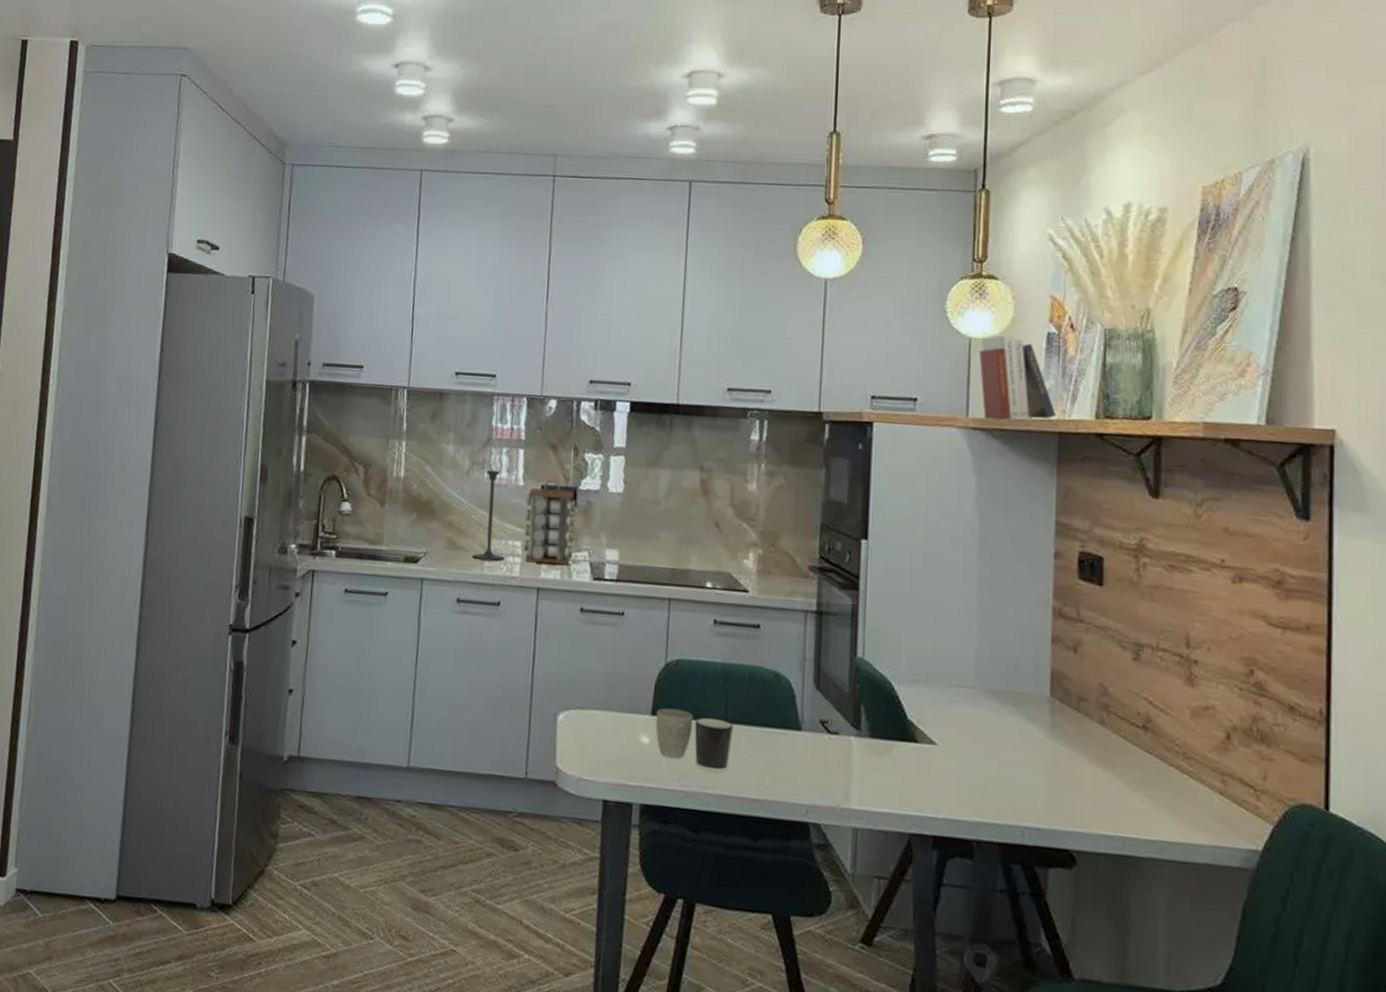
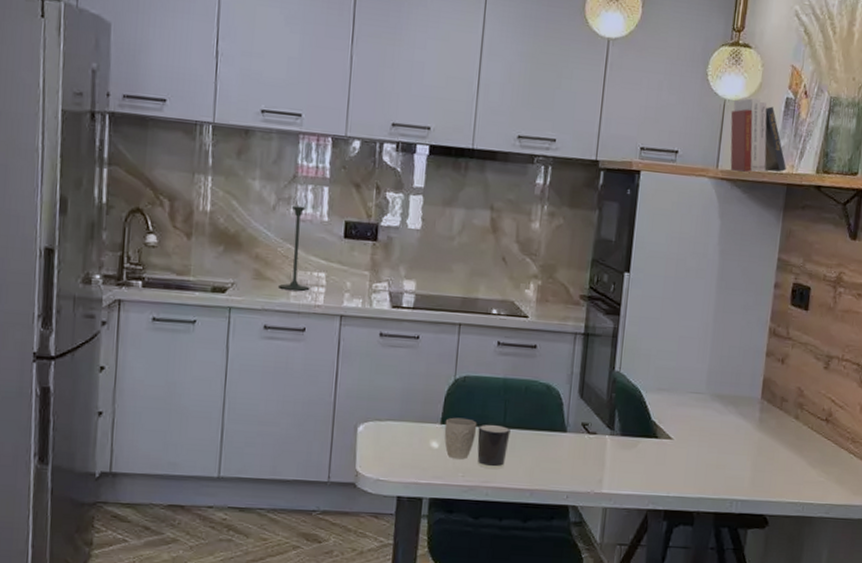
spice rack: present [524,479,576,565] -> none [328,215,377,295]

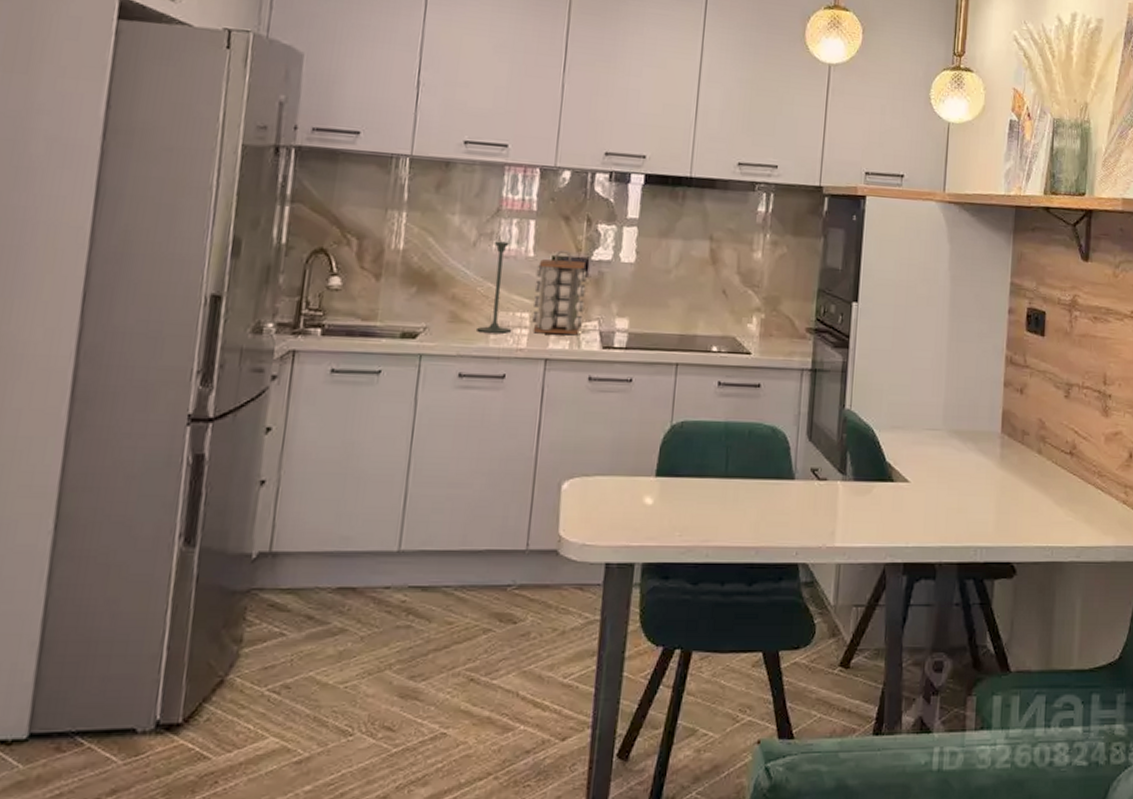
spice rack: none [328,215,377,295] -> present [532,250,587,335]
cup: present [444,417,477,460] -> none [659,468,696,516]
mug: present [477,424,511,470] -> none [695,474,733,526]
books: present [730,98,786,173] -> none [955,120,1014,196]

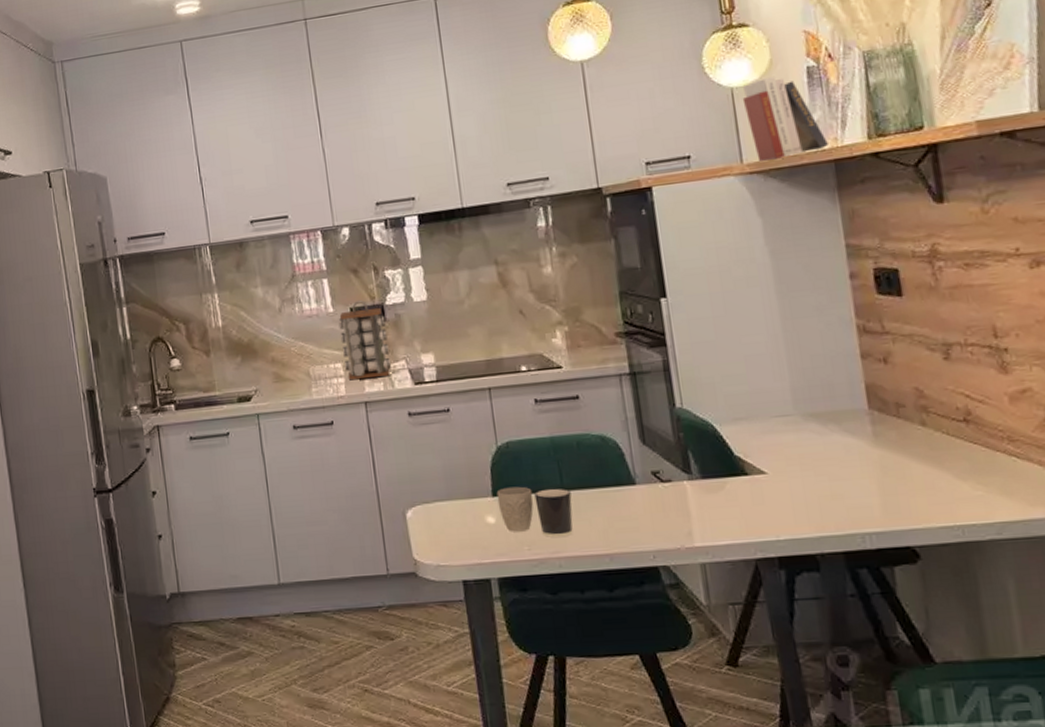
candlestick: present [477,241,512,334] -> none [297,302,330,388]
cup: none [659,468,696,516] -> present [496,486,534,532]
mug: none [695,474,733,526] -> present [534,488,573,538]
books: none [955,120,1014,196] -> present [742,76,828,163]

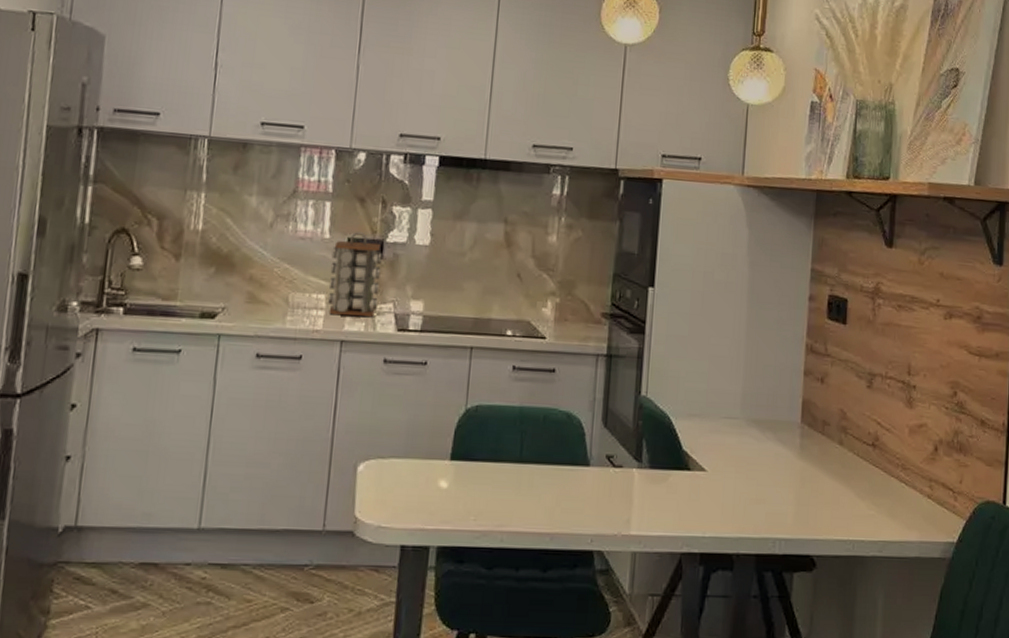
cup: present [496,486,534,532] -> none [454,452,491,501]
mug: present [534,488,573,538] -> none [490,459,528,511]
books: present [742,76,828,163] -> none [754,102,815,179]

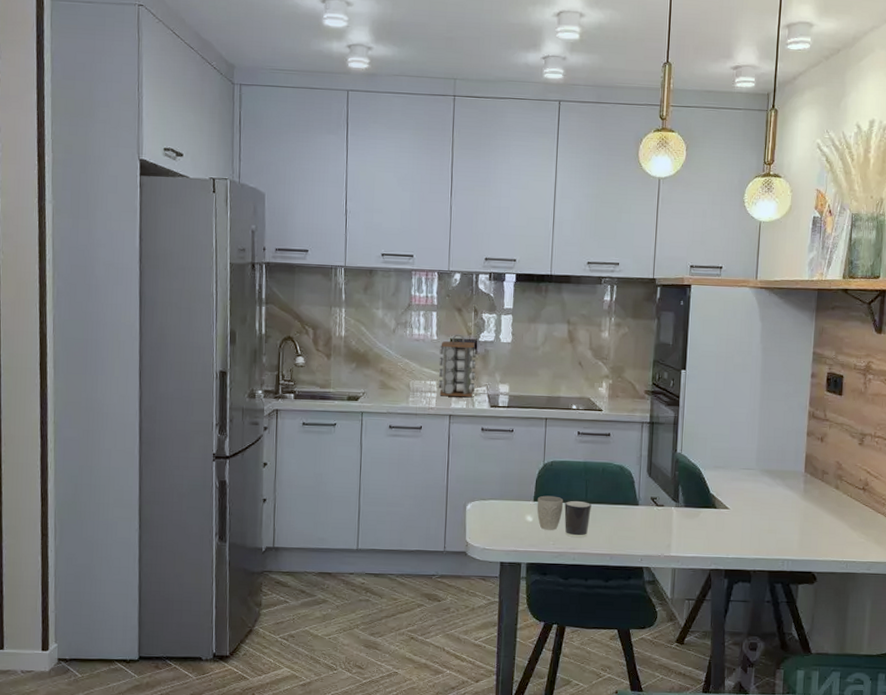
cup: none [454,452,491,501] -> present [537,495,564,530]
mug: none [490,459,528,511] -> present [564,500,591,538]

